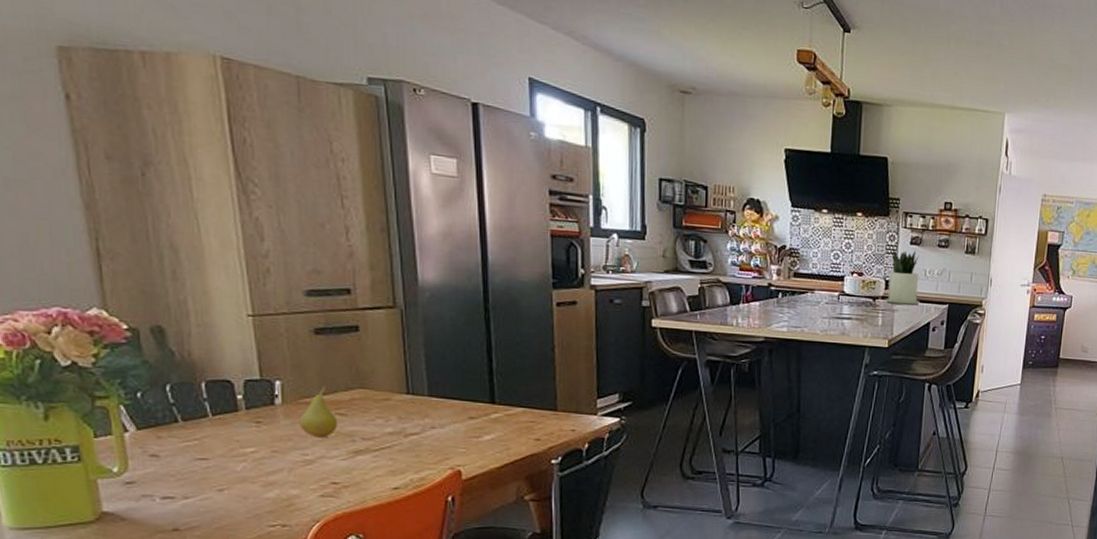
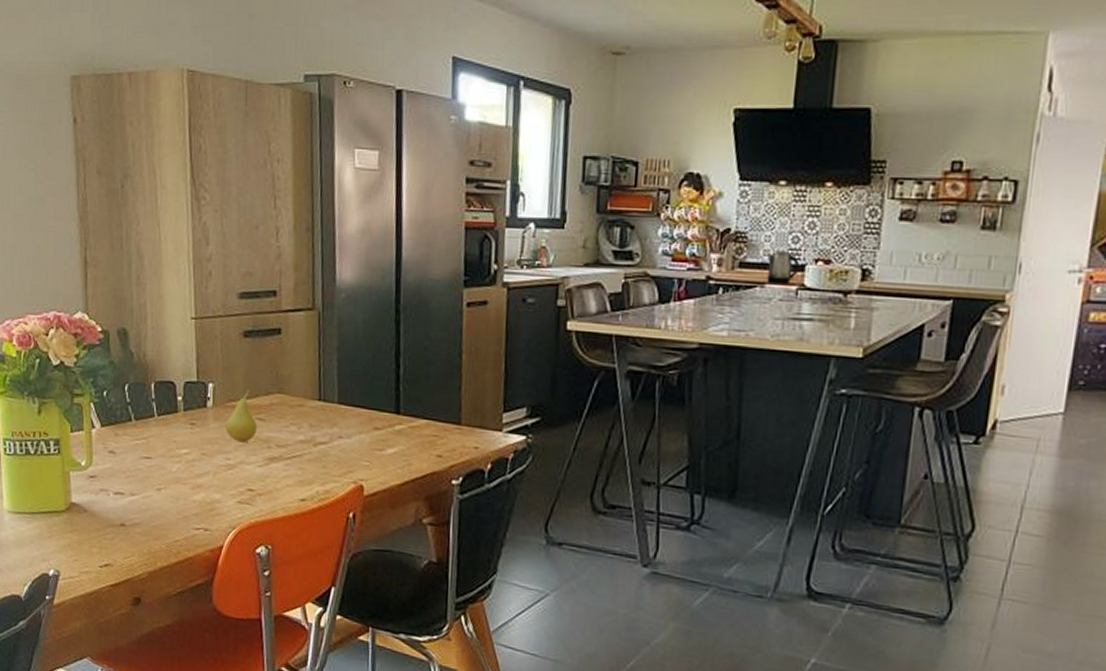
kettle: none [815,264,840,292] -> present [766,250,799,286]
planter: present [885,249,920,305] -> none [860,228,912,301]

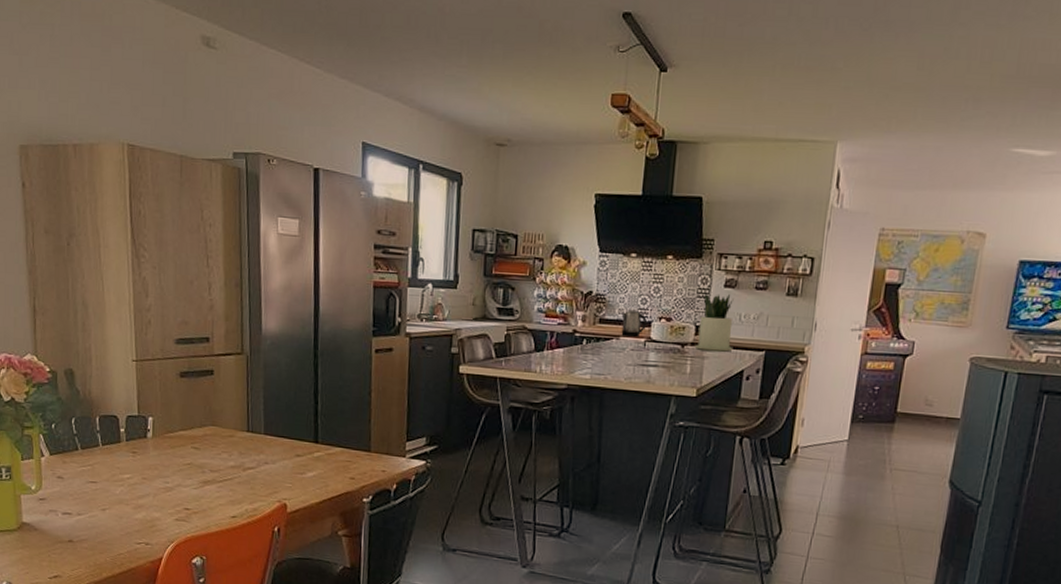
fruit: present [225,388,258,443] -> none [164,421,193,468]
planter: none [860,228,912,301] -> present [694,293,734,352]

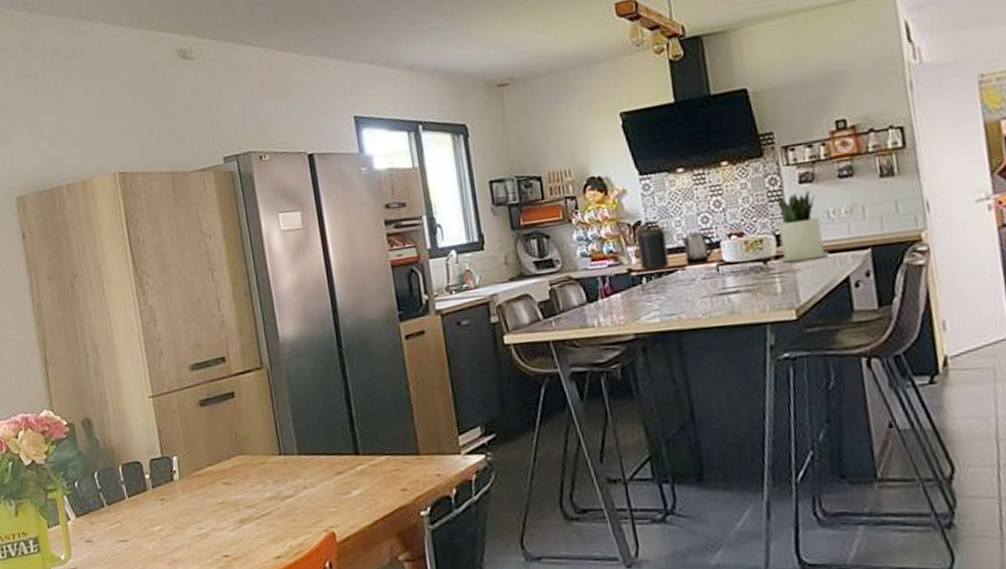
soda can: none [585,299,611,336] -> present [637,228,669,272]

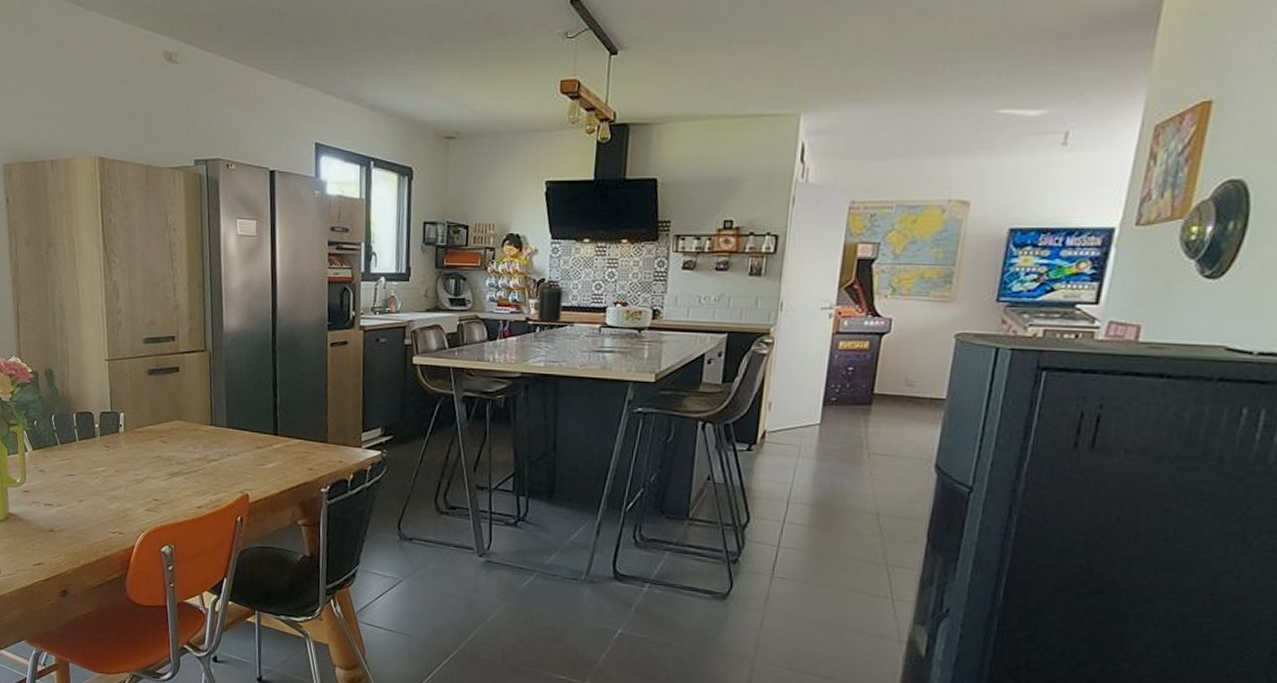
kettle: present [681,232,715,266] -> none [575,295,601,324]
planter: present [776,191,829,263] -> none [652,276,693,335]

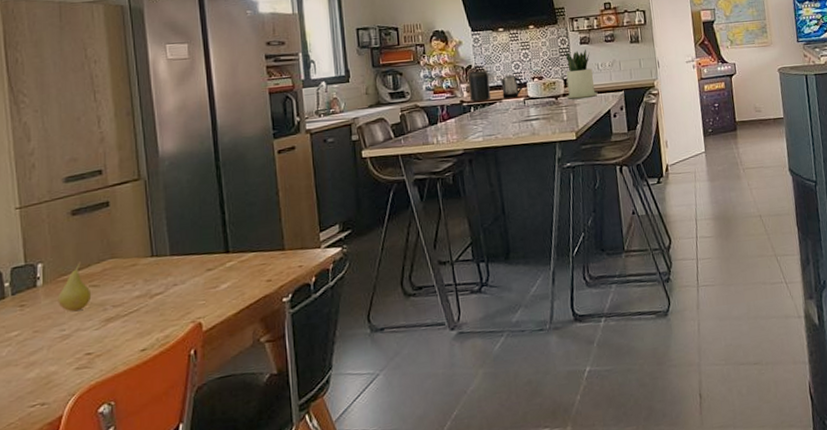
fruit: none [134,416,161,461] -> present [58,260,92,312]
kettle: none [575,295,601,324] -> present [500,75,523,100]
planter: none [652,276,693,335] -> present [565,49,598,99]

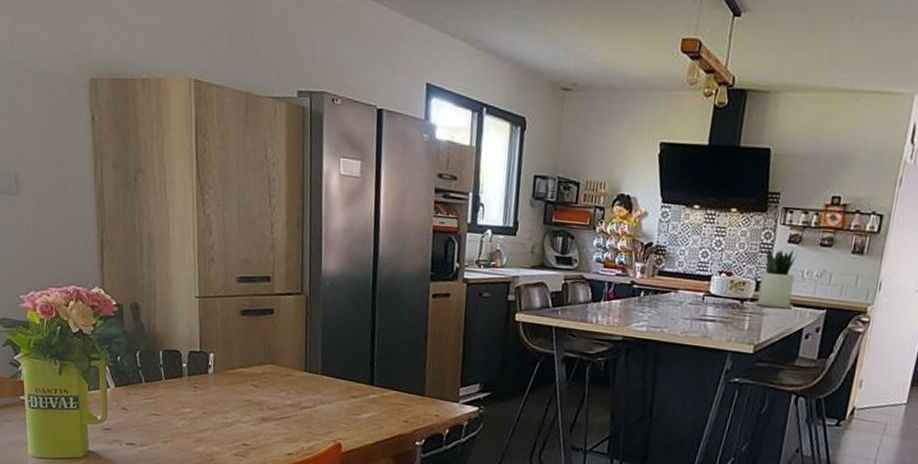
fruit: present [58,260,92,312] -> none [224,359,252,405]
soda can: present [468,71,490,103] -> none [643,251,671,288]
kettle: present [500,75,523,100] -> none [680,262,707,292]

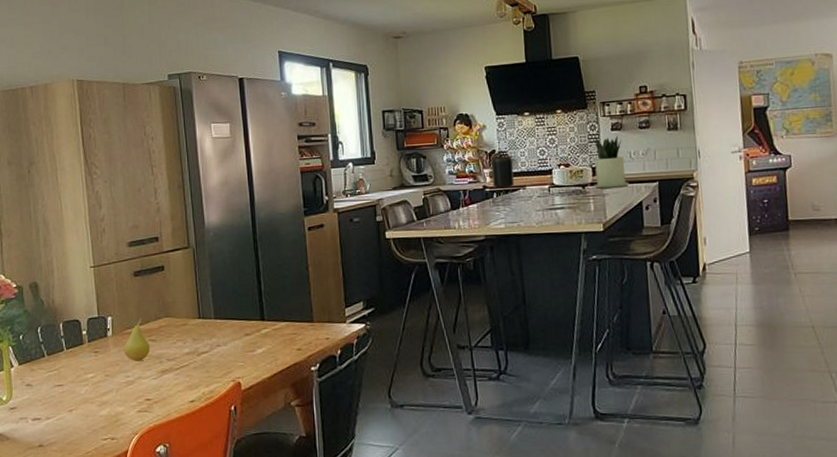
fruit: none [224,359,252,405] -> present [124,317,150,362]
soda can: none [643,251,671,288] -> present [492,156,514,189]

